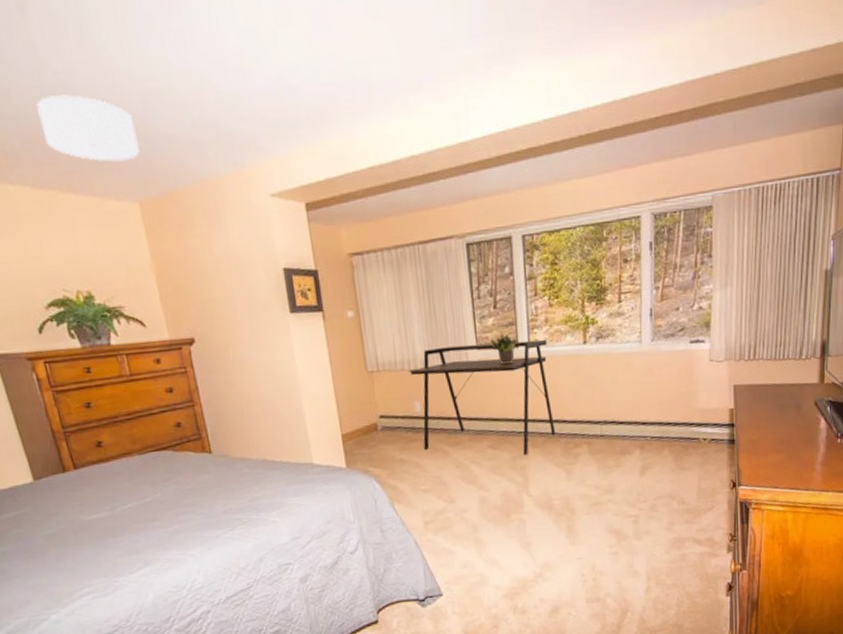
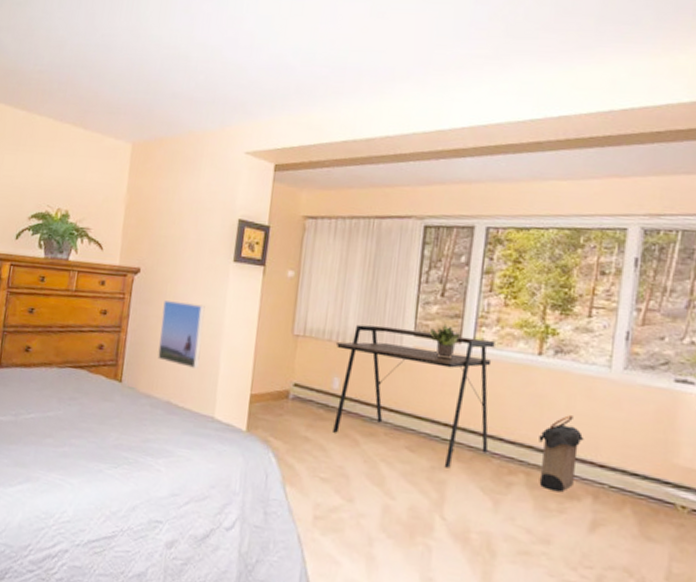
ceiling light: present [36,94,140,162] -> none [77,52,150,108]
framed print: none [230,362,285,425] -> present [157,300,205,369]
laundry hamper: none [594,389,628,452] -> present [539,415,584,492]

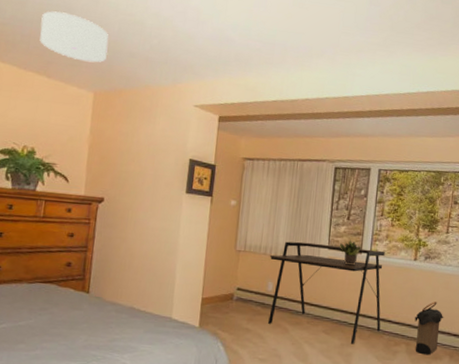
ceiling light: none [77,52,150,108] -> present [39,11,109,63]
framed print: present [157,300,205,369] -> none [121,225,162,279]

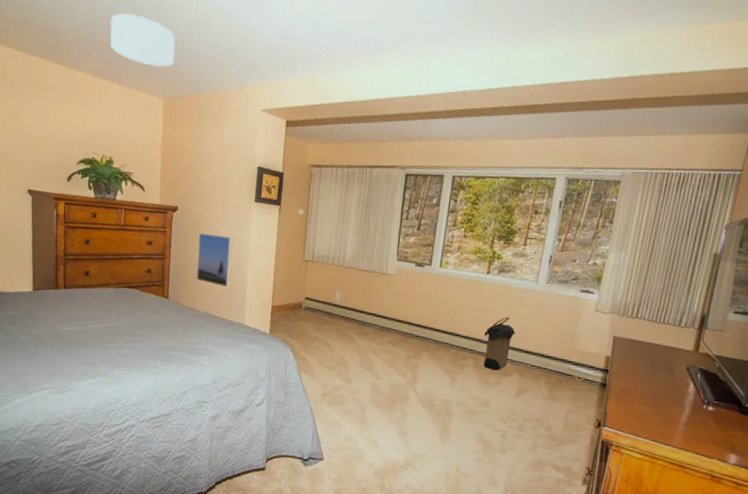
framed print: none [121,225,162,279] -> present [196,233,233,287]
desk: present [268,241,385,344] -> none [336,252,456,357]
potted plant: present [339,239,363,266] -> none [408,250,433,278]

